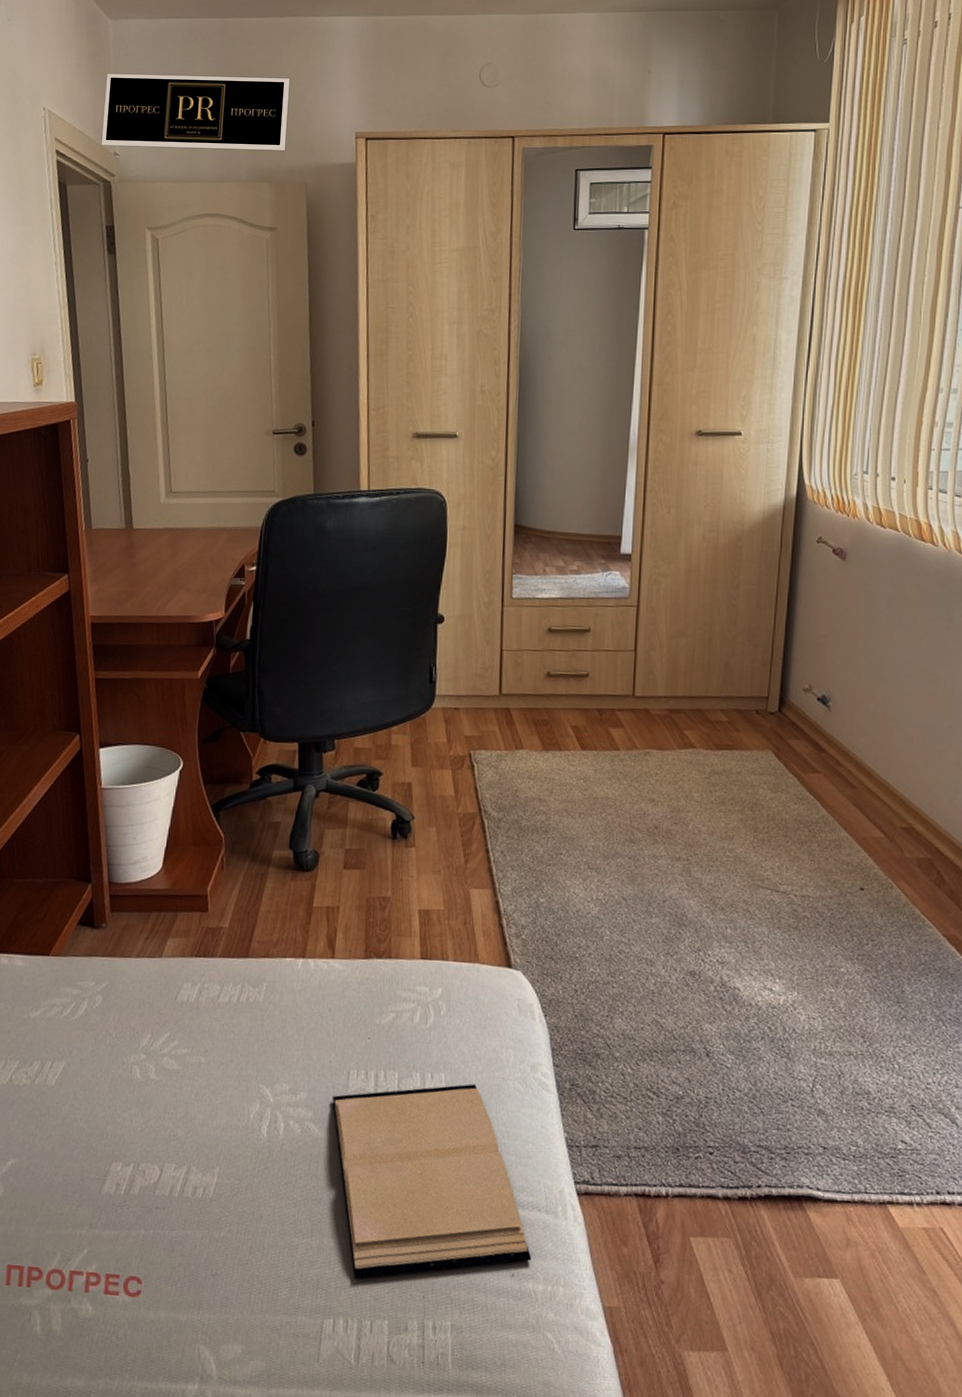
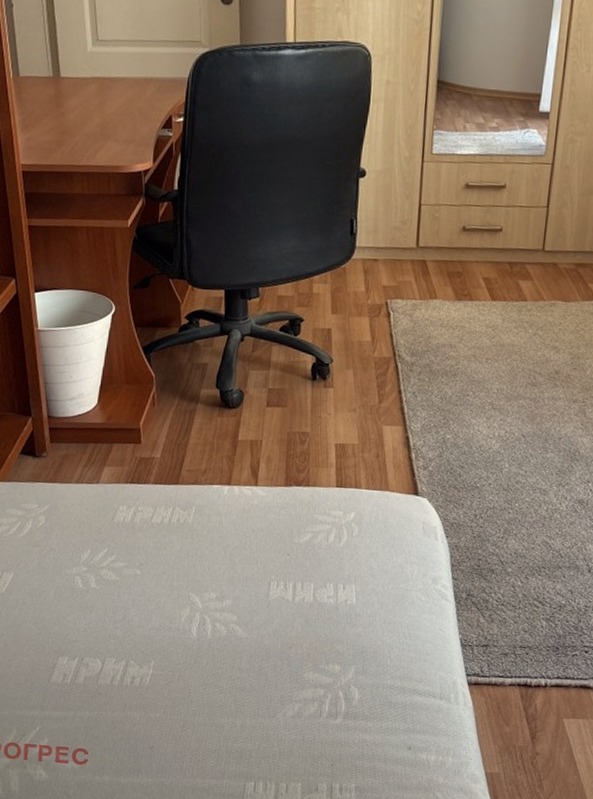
hardback book: present [332,1084,532,1279] -> none [255,593,427,751]

